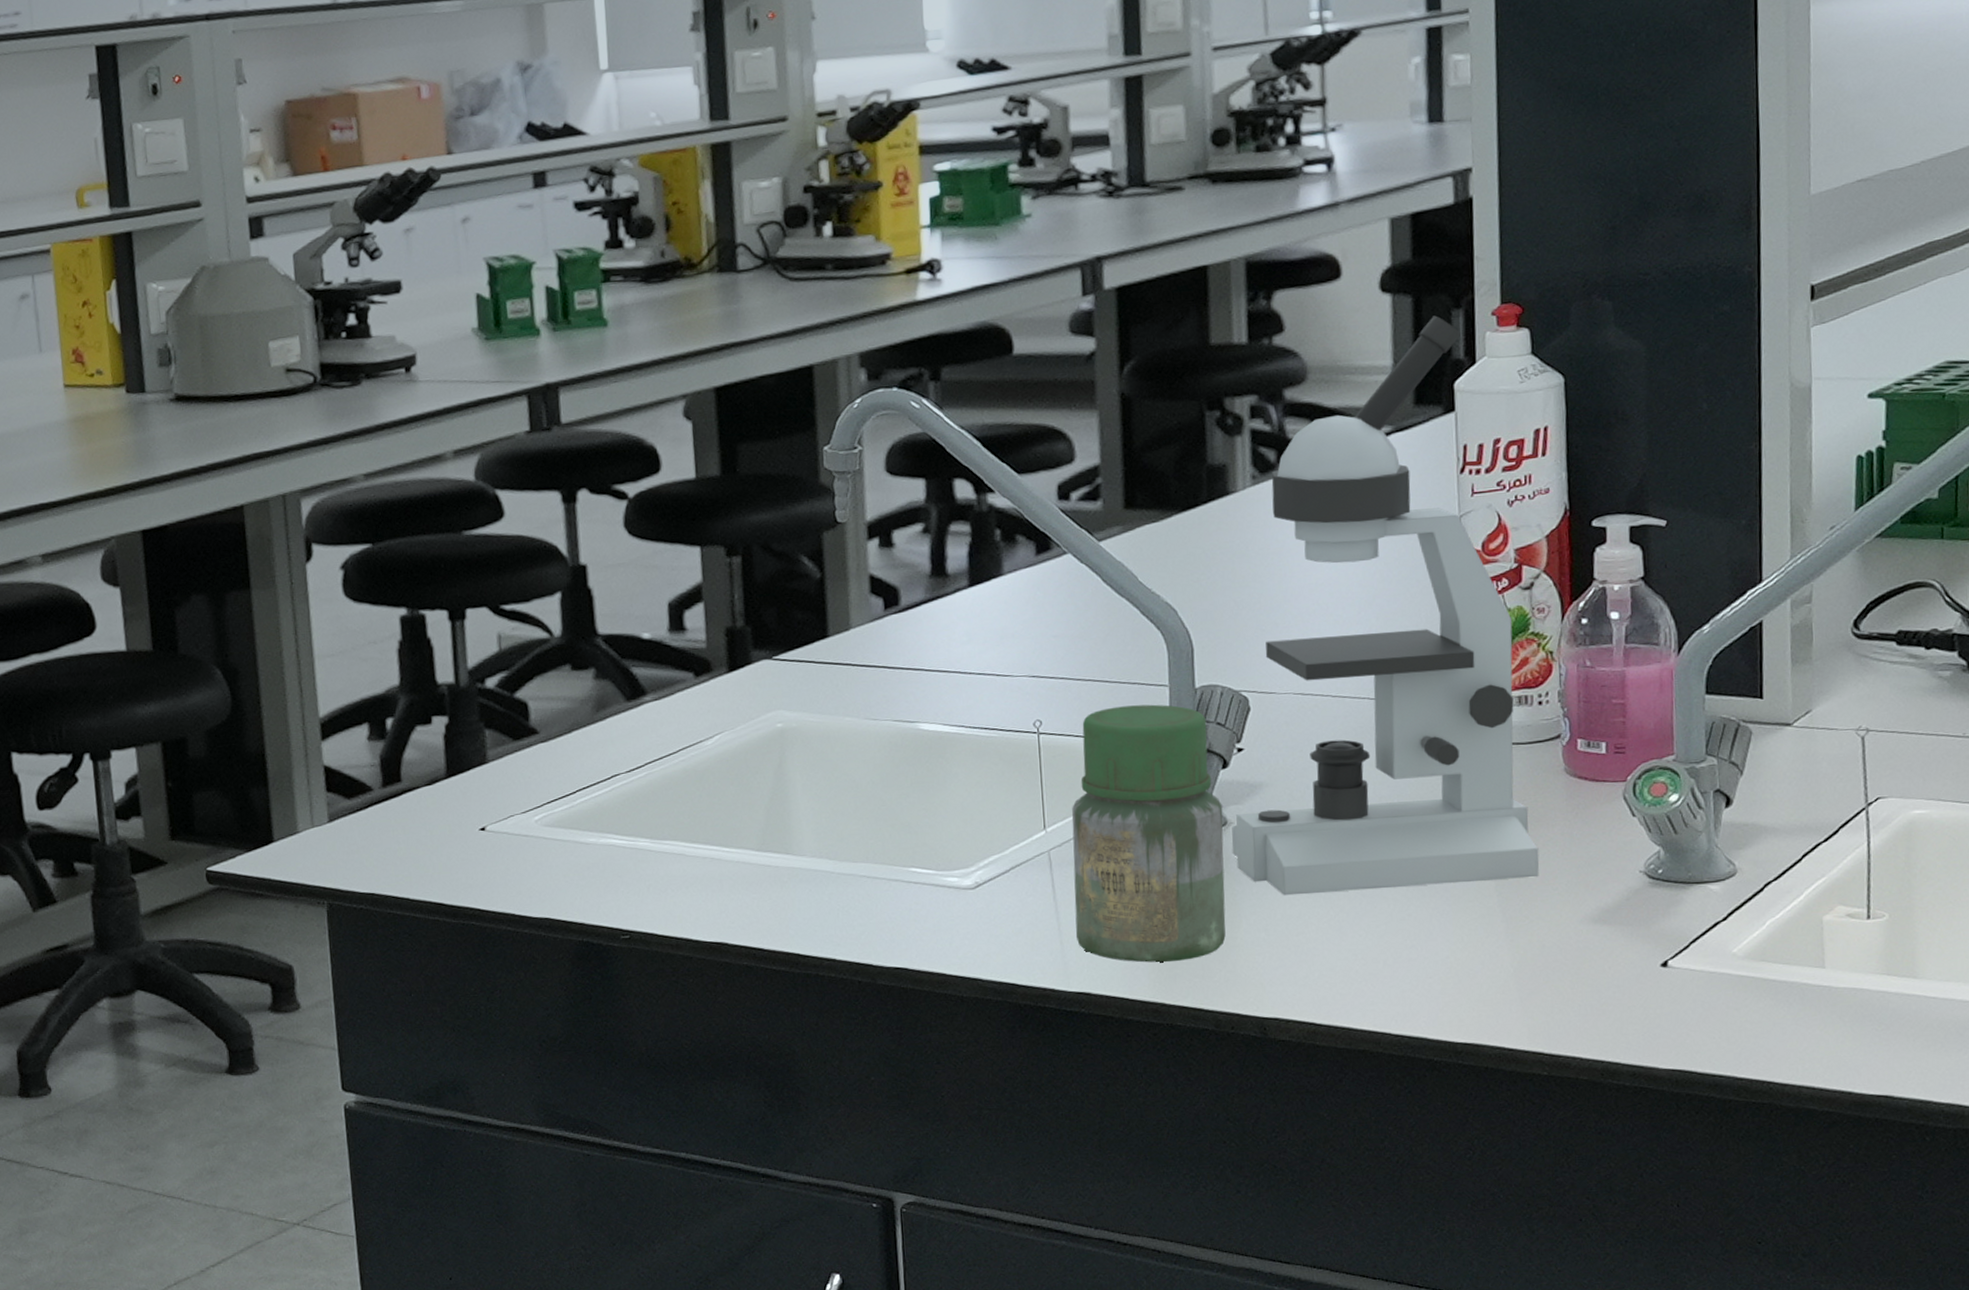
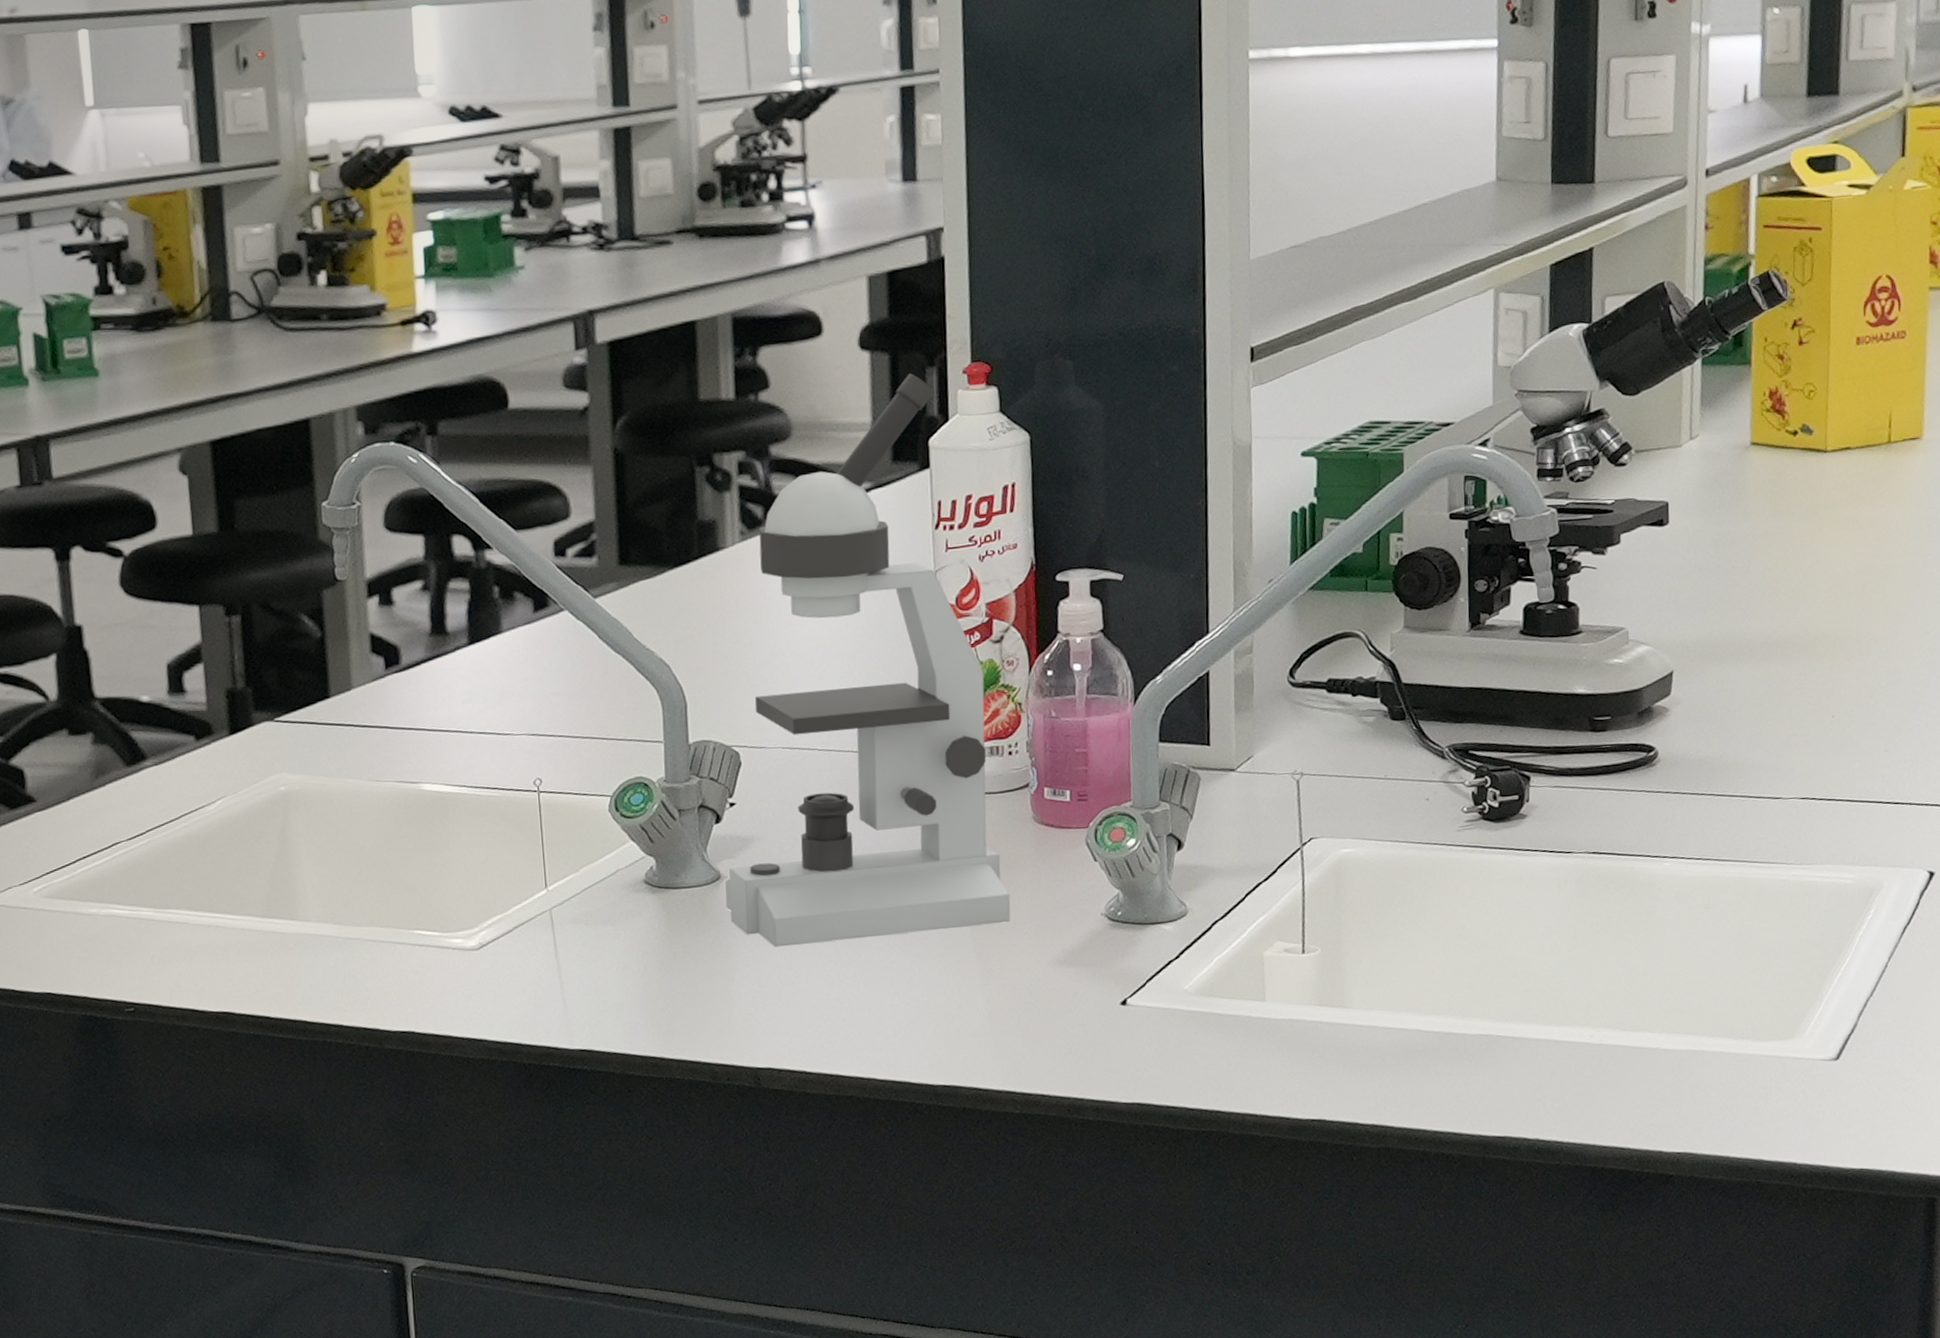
jar: present [1071,704,1226,963] -> none [572,760,721,1018]

